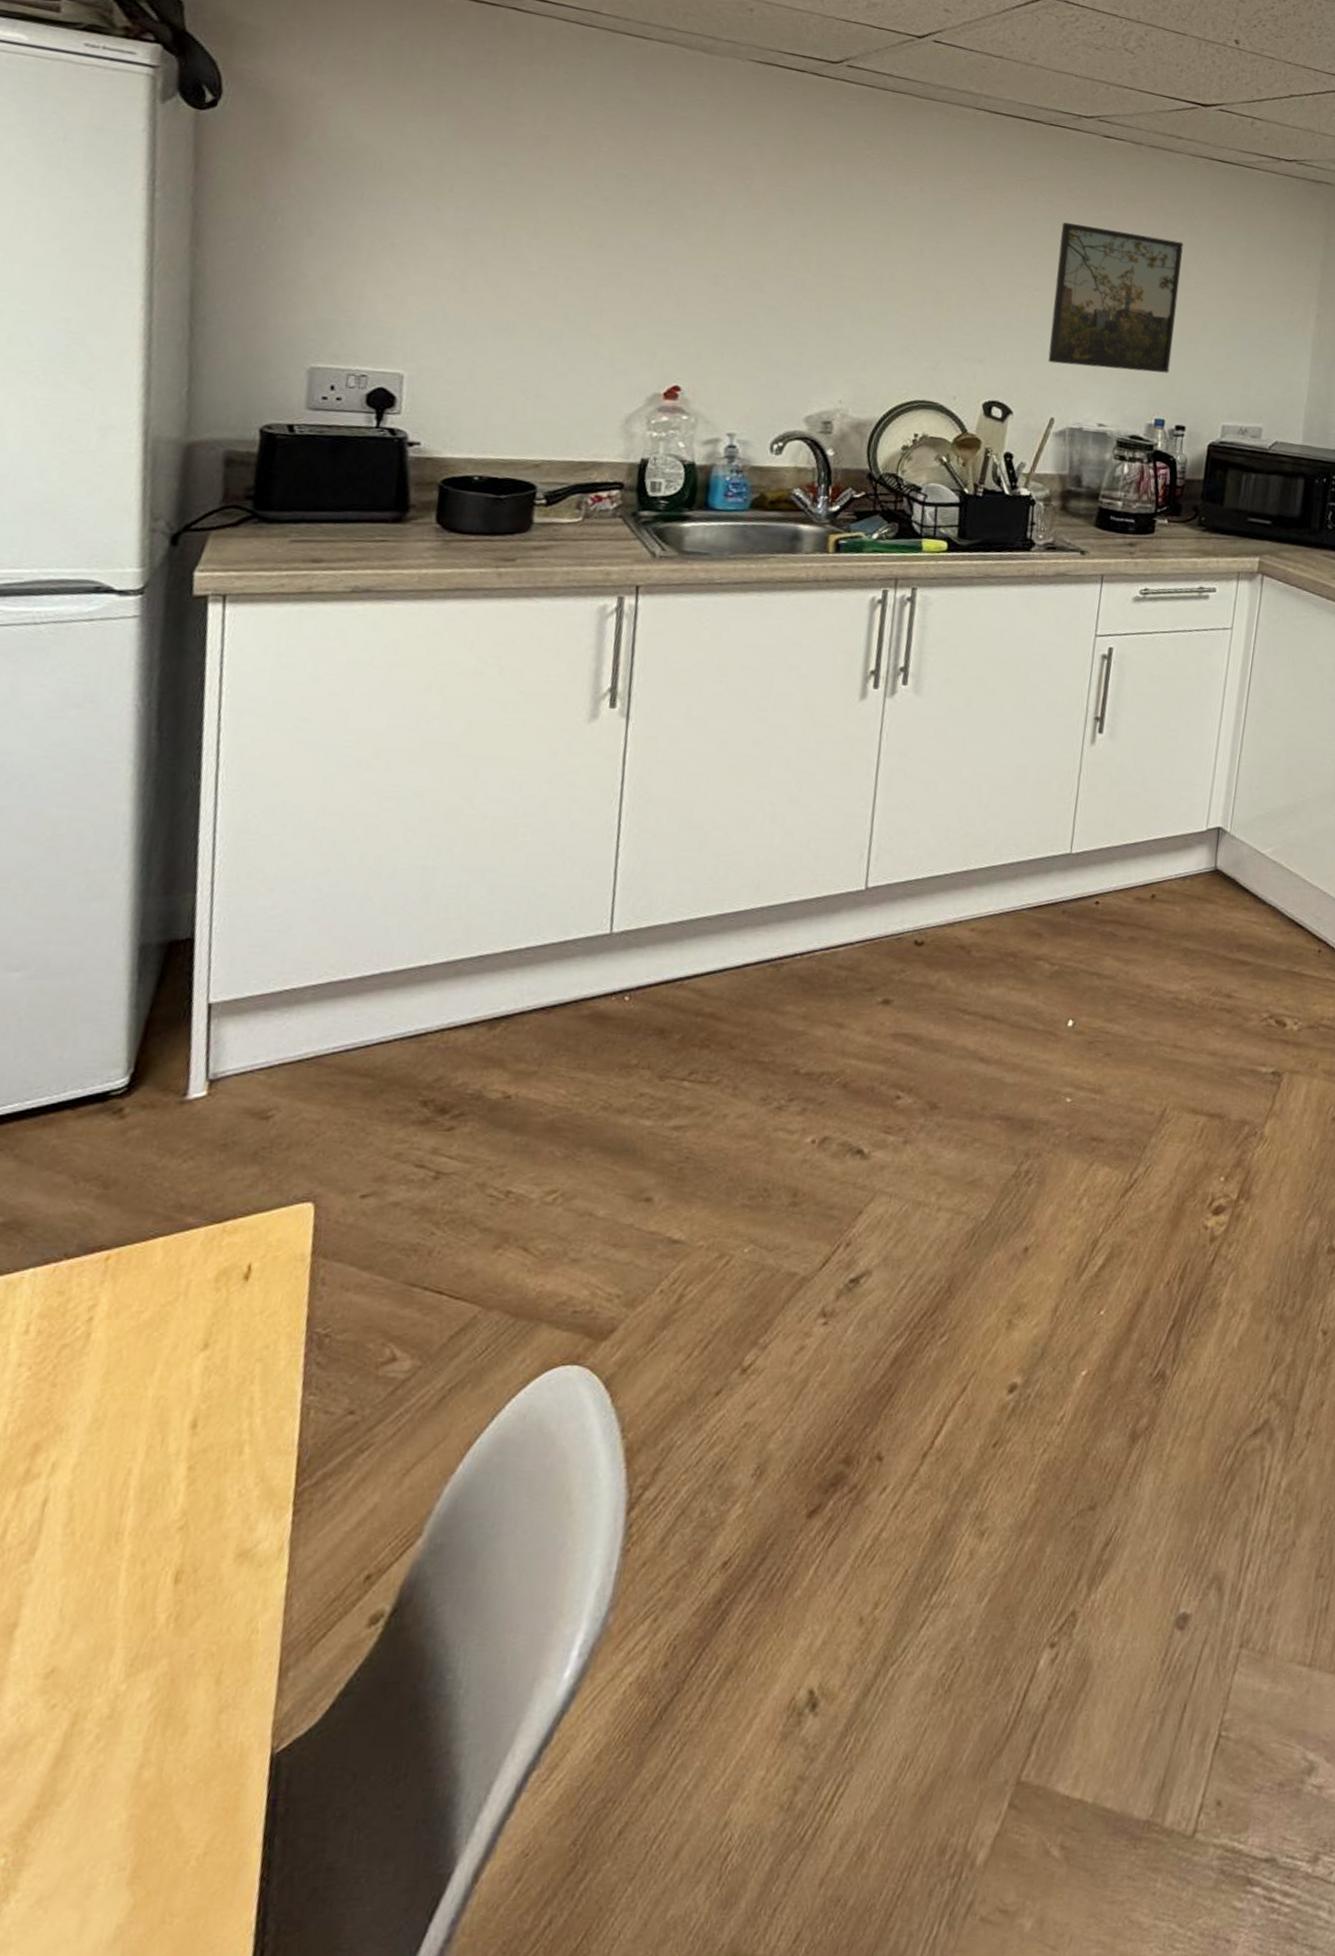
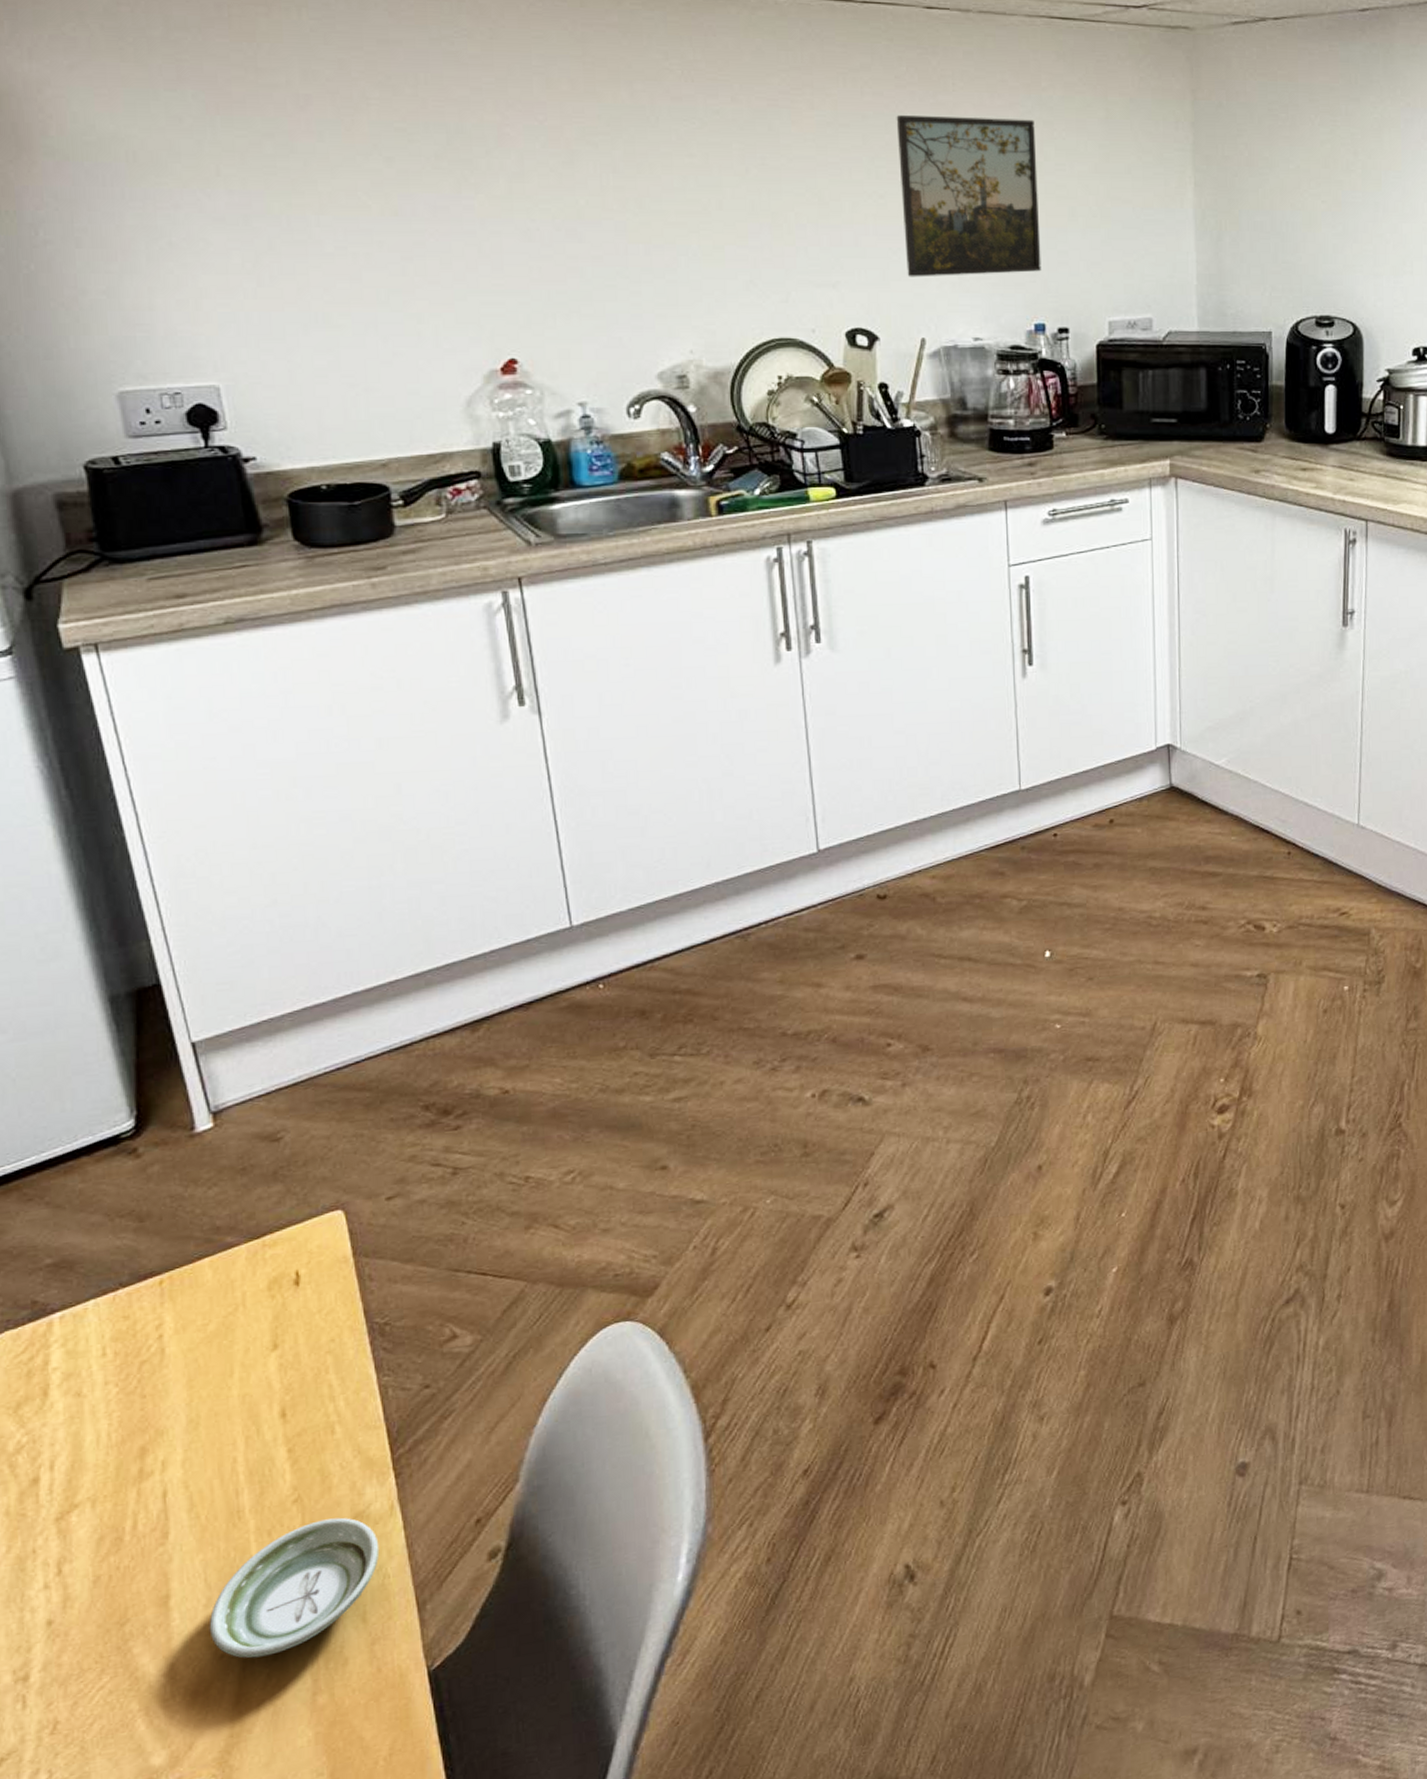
saucer: none [48,1554,257,1713] -> present [209,1517,380,1658]

